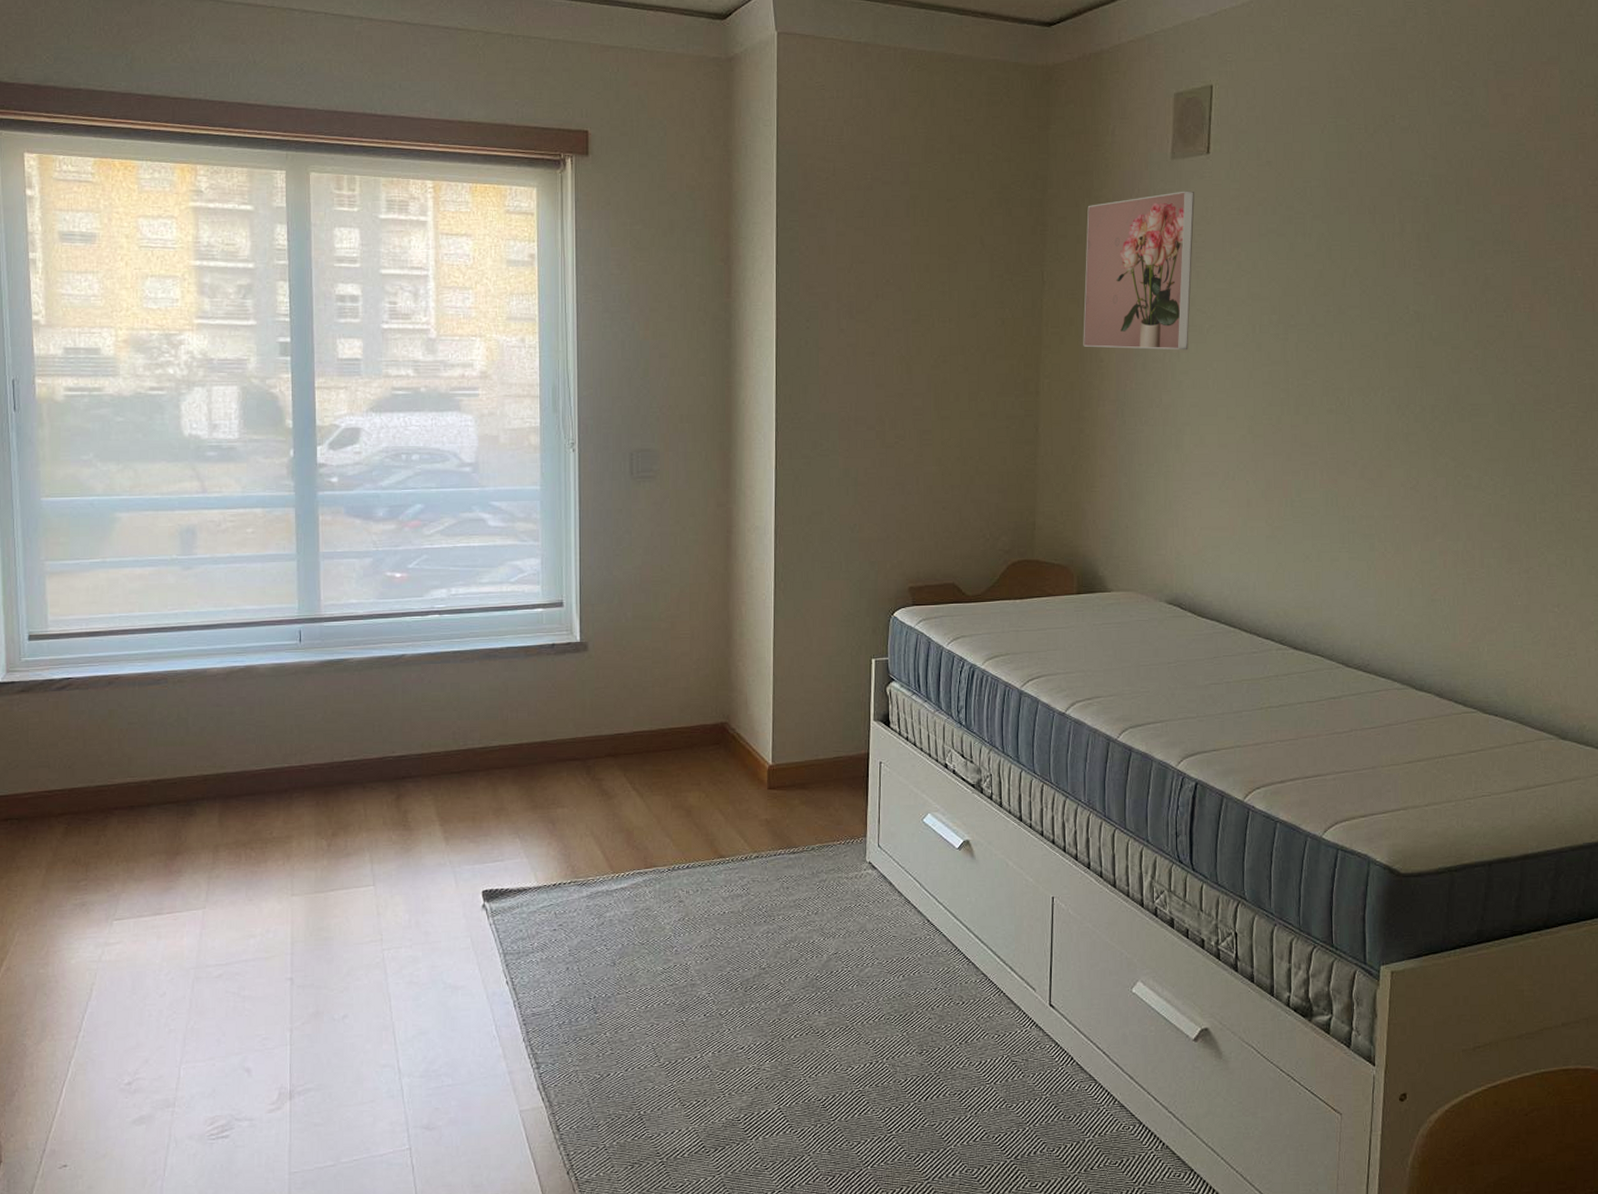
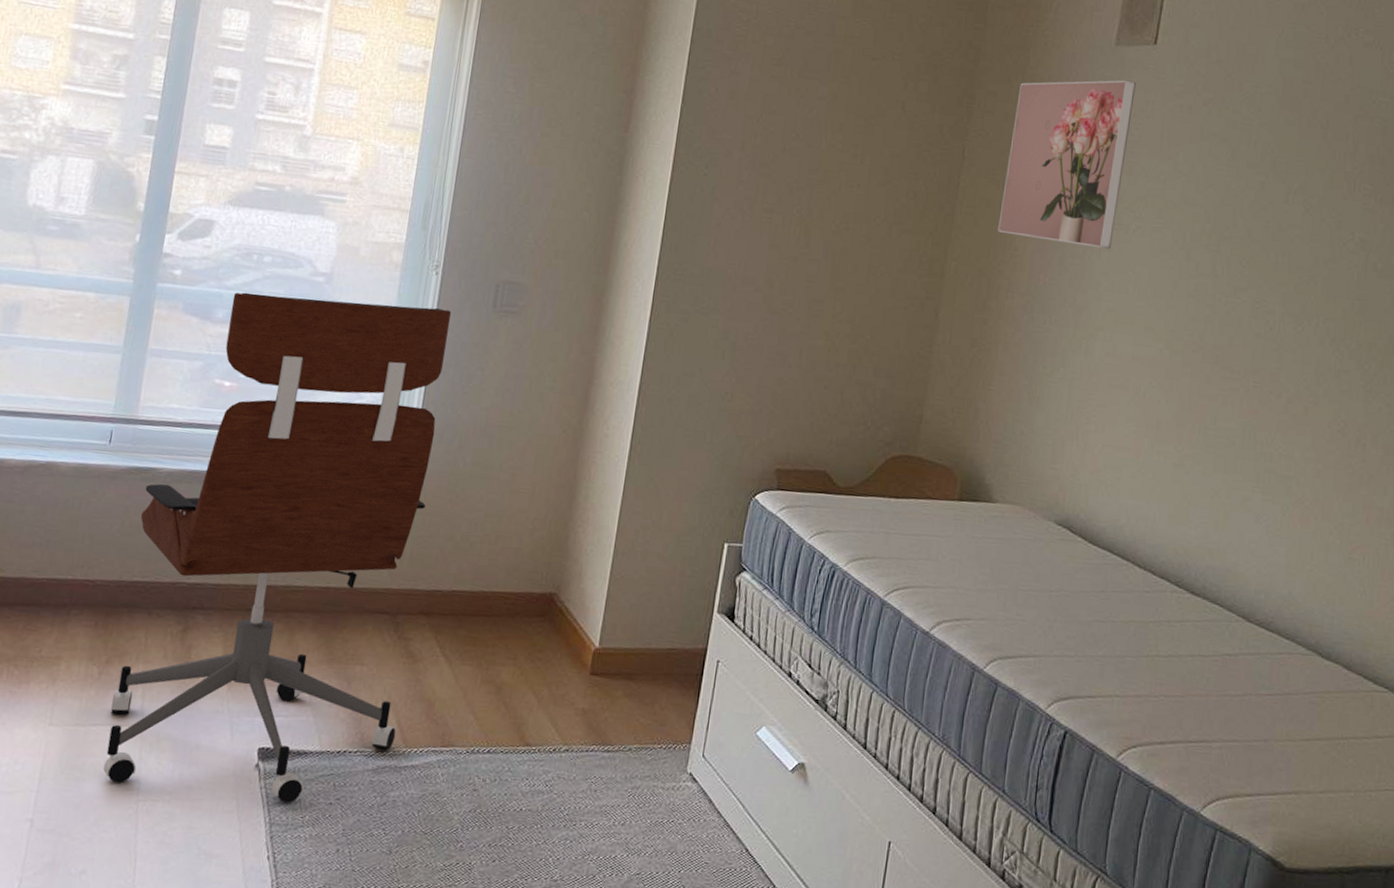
office chair: none [340,482,603,937] -> present [103,292,451,803]

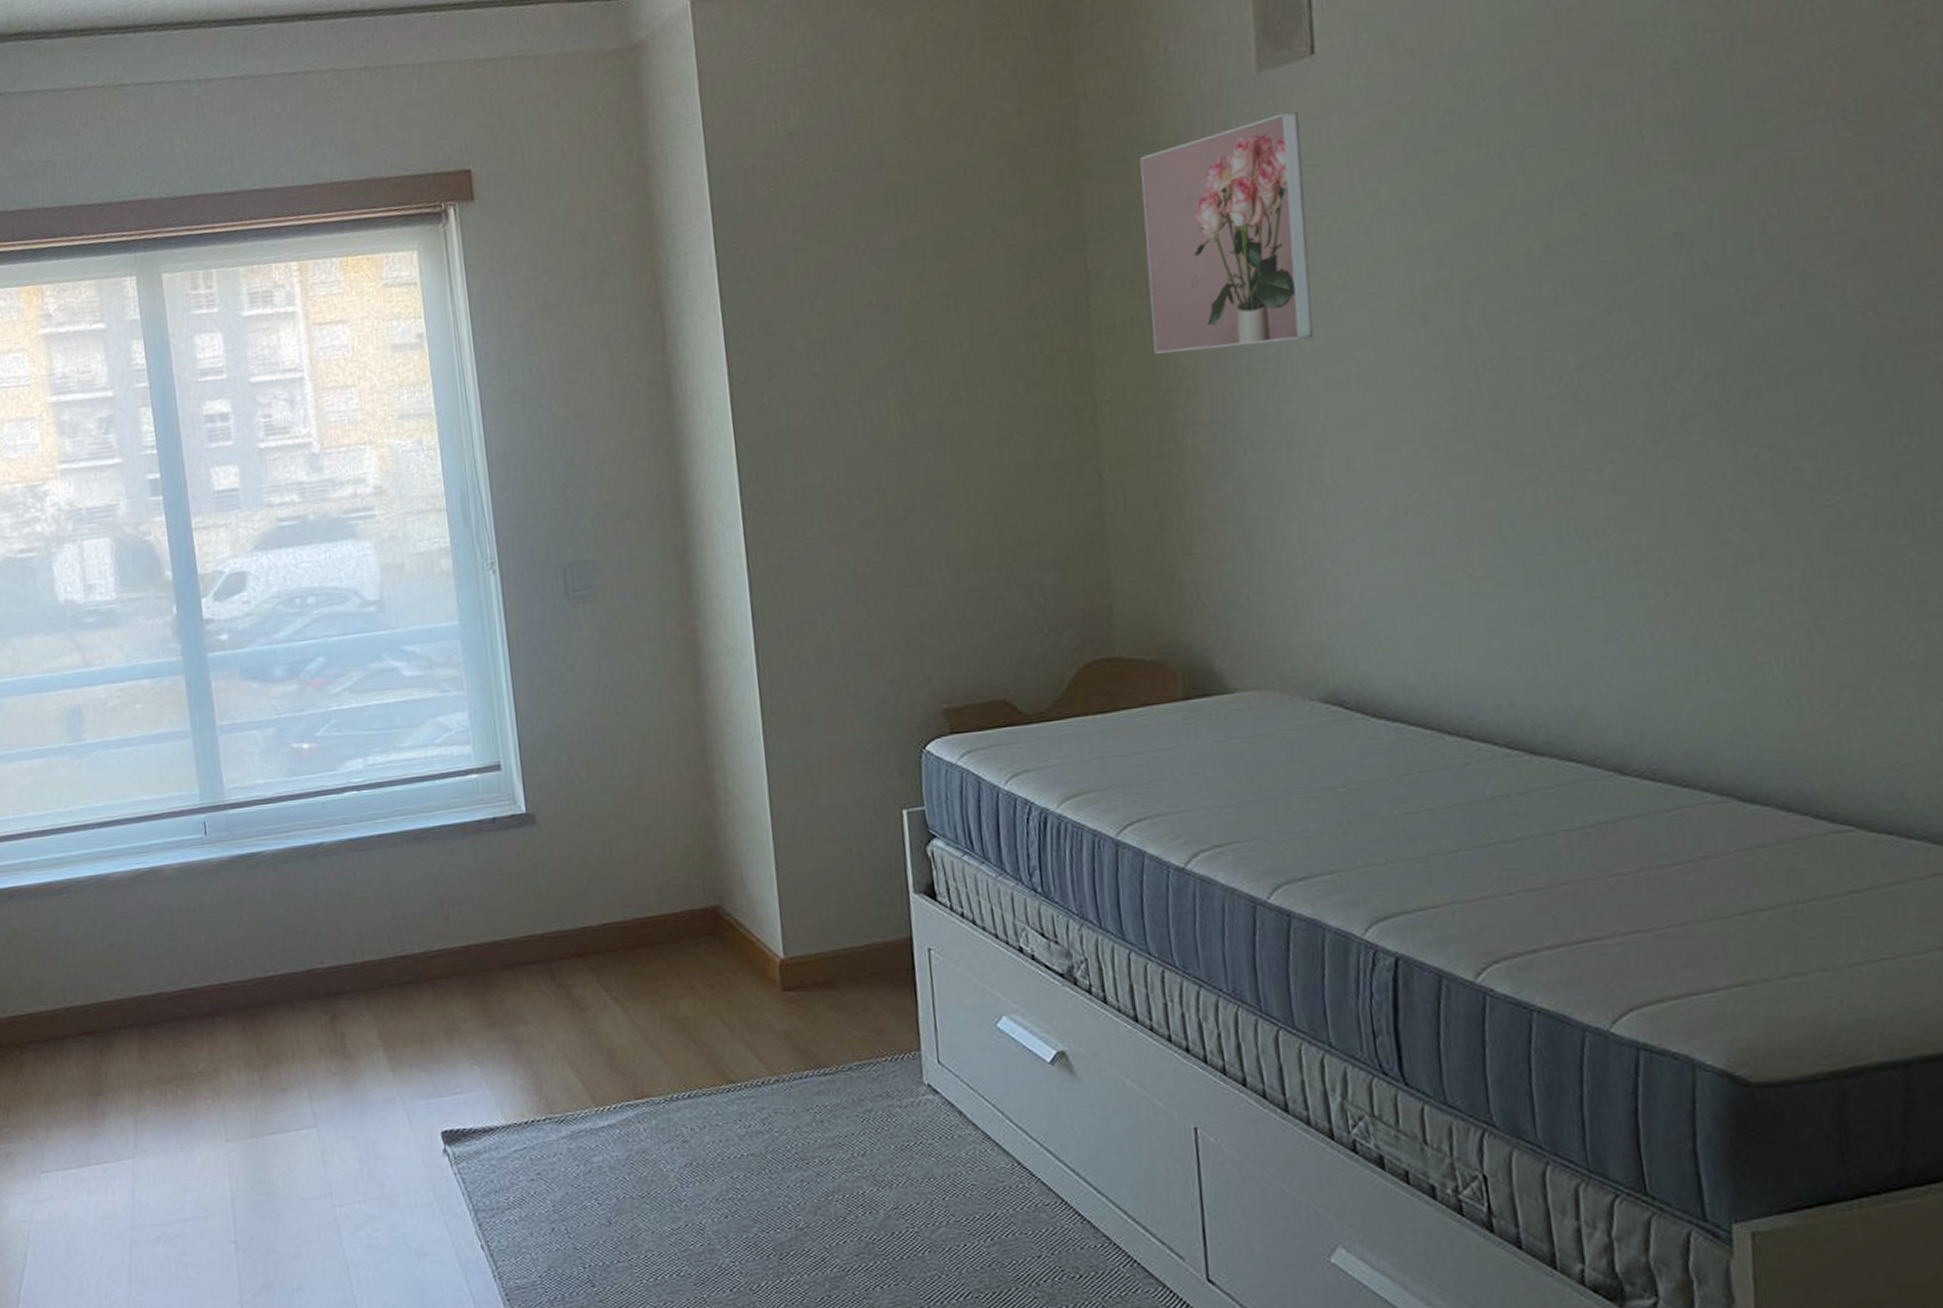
office chair: present [103,292,451,803] -> none [253,610,583,1191]

